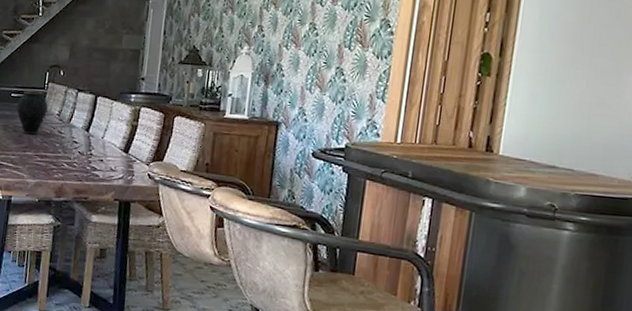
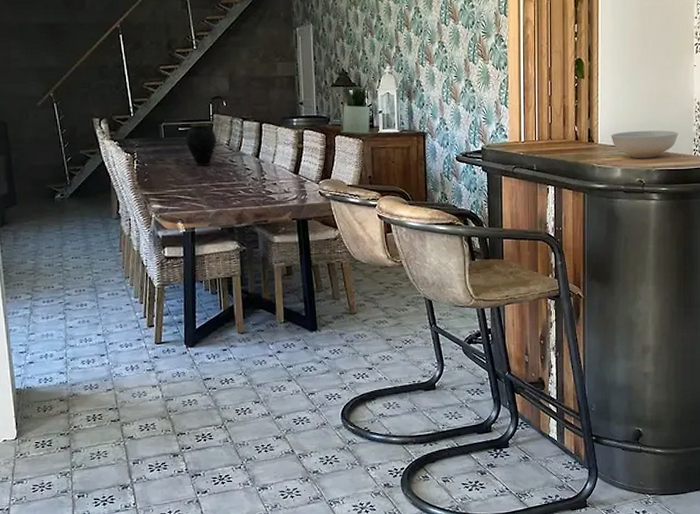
planter: none [180,64,221,119] -> present [340,85,372,135]
bowl: none [517,143,615,179] -> present [611,130,679,158]

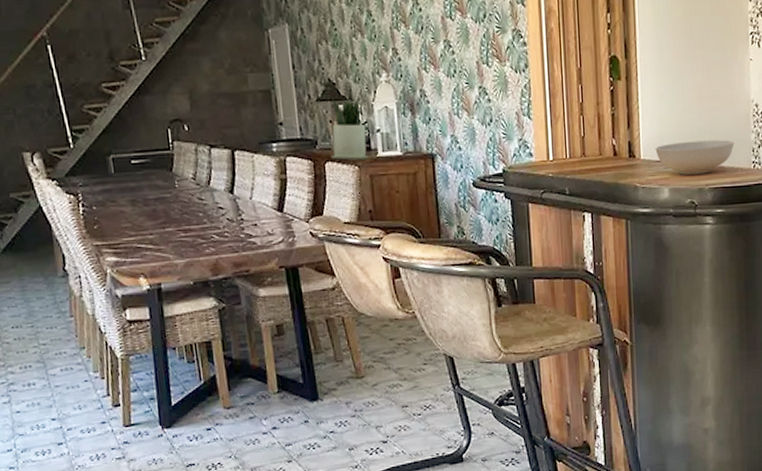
vase: present [186,124,216,166] -> none [141,154,180,207]

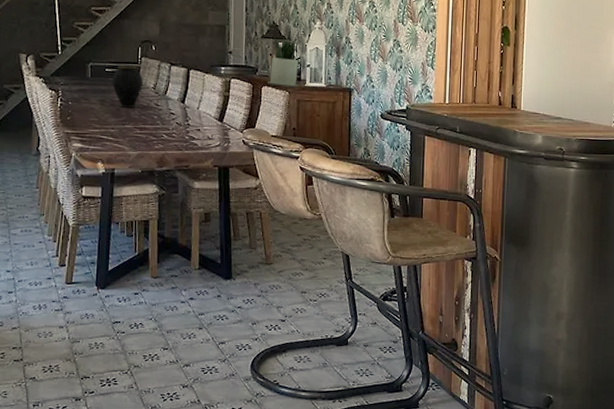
vase: none [141,154,180,207] -> present [112,66,143,108]
bowl: present [655,139,735,175] -> none [533,99,600,127]

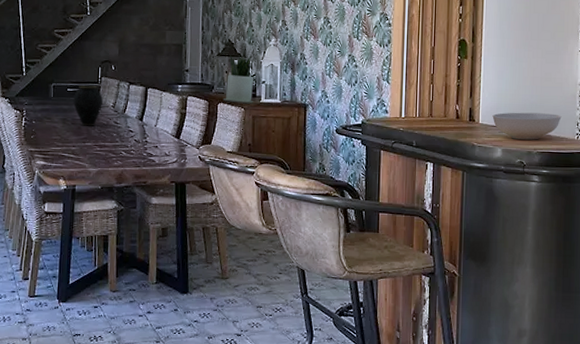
bowl: none [533,99,600,127] -> present [492,112,562,140]

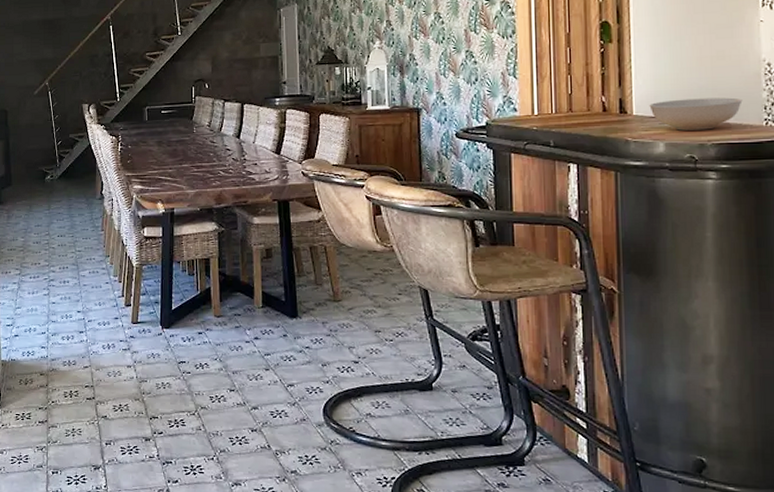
vase: present [73,85,103,126] -> none [168,106,198,147]
planter: present [222,55,255,104] -> none [324,62,360,113]

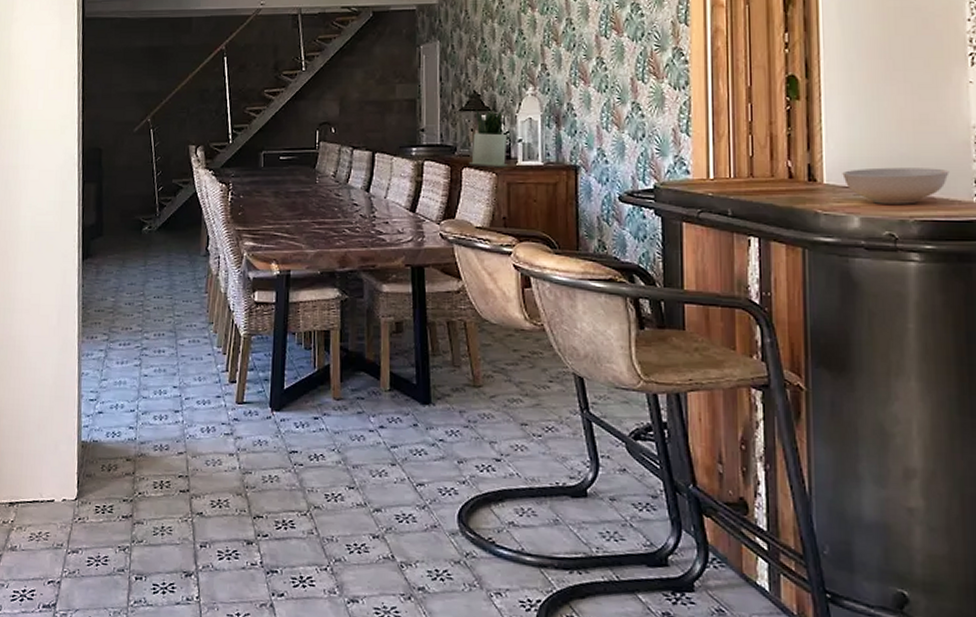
planter: none [324,62,360,113] -> present [468,109,509,168]

